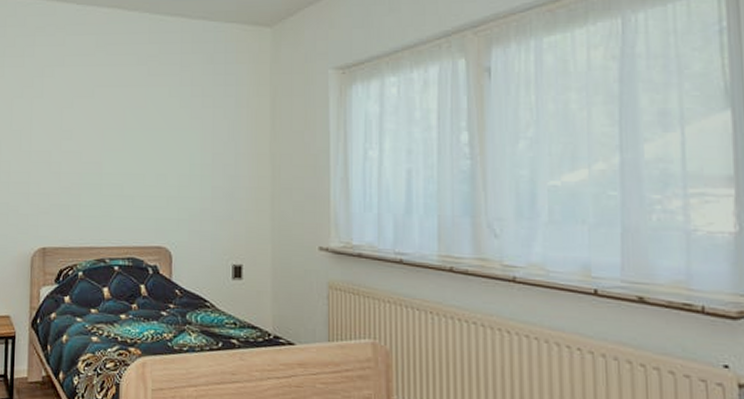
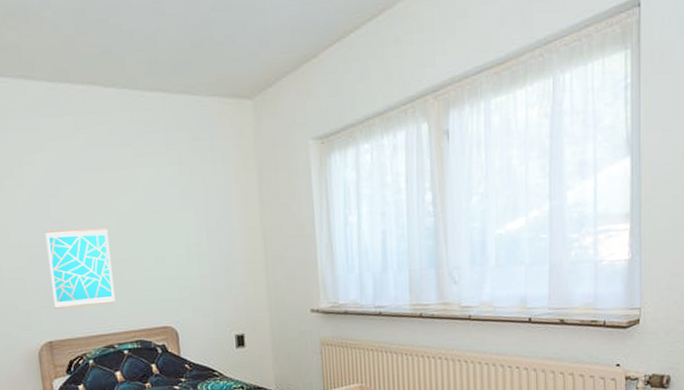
wall art: none [53,139,114,217] -> present [45,227,116,309]

